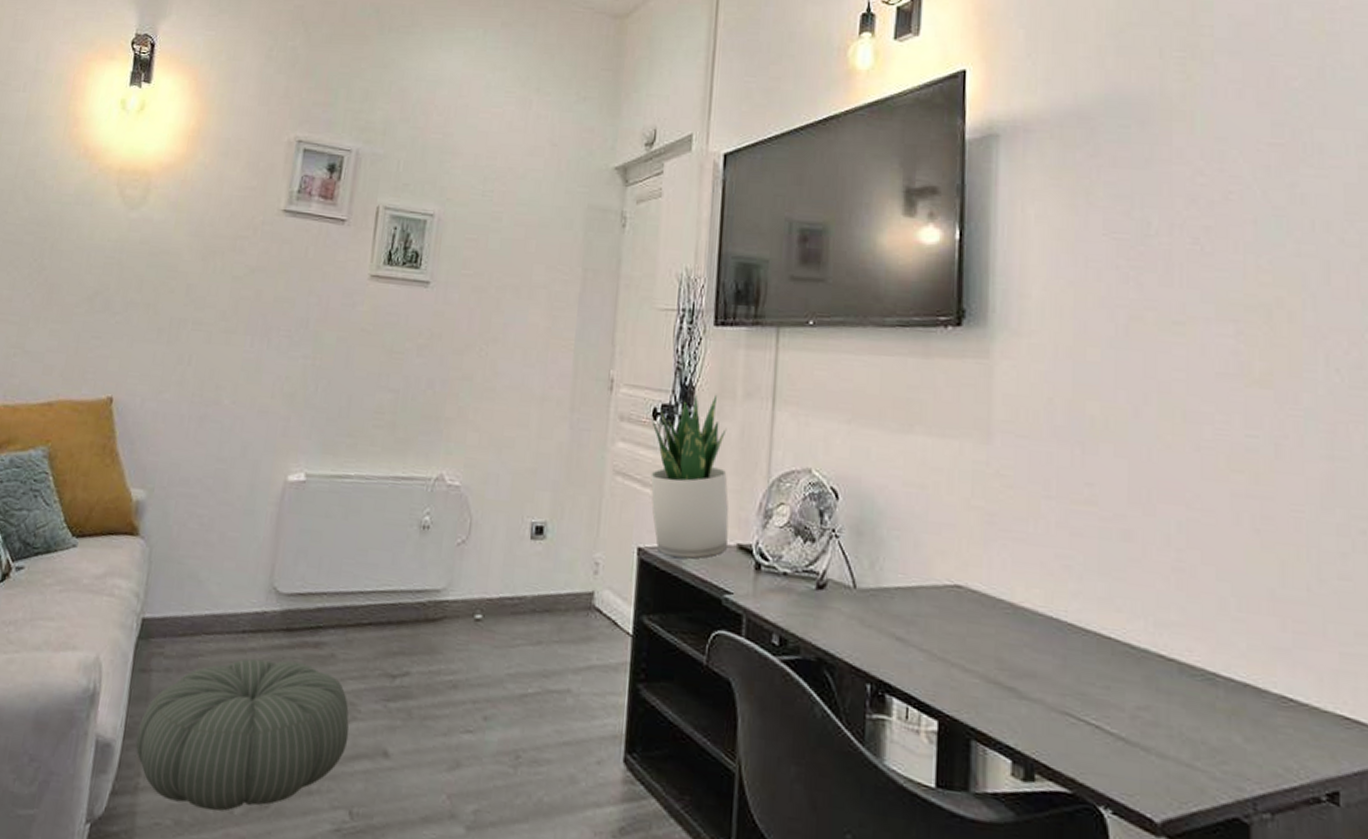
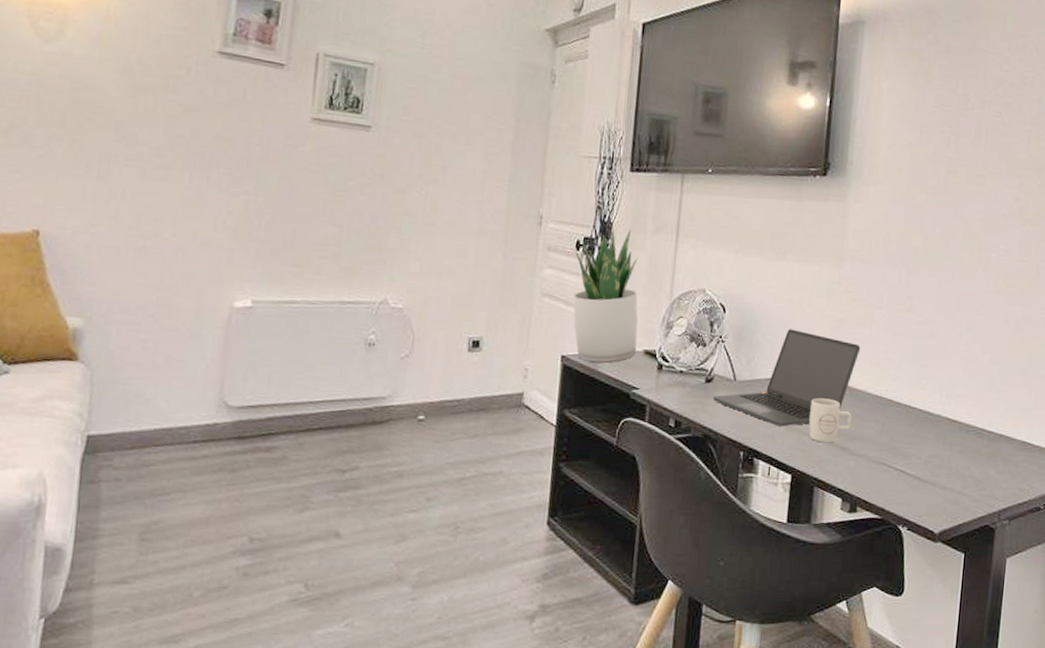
pouf: present [135,659,349,811] -> none [88,464,303,596]
laptop: none [827,522,1024,654] -> present [713,328,861,427]
mug: none [957,616,1020,680] -> present [808,398,852,443]

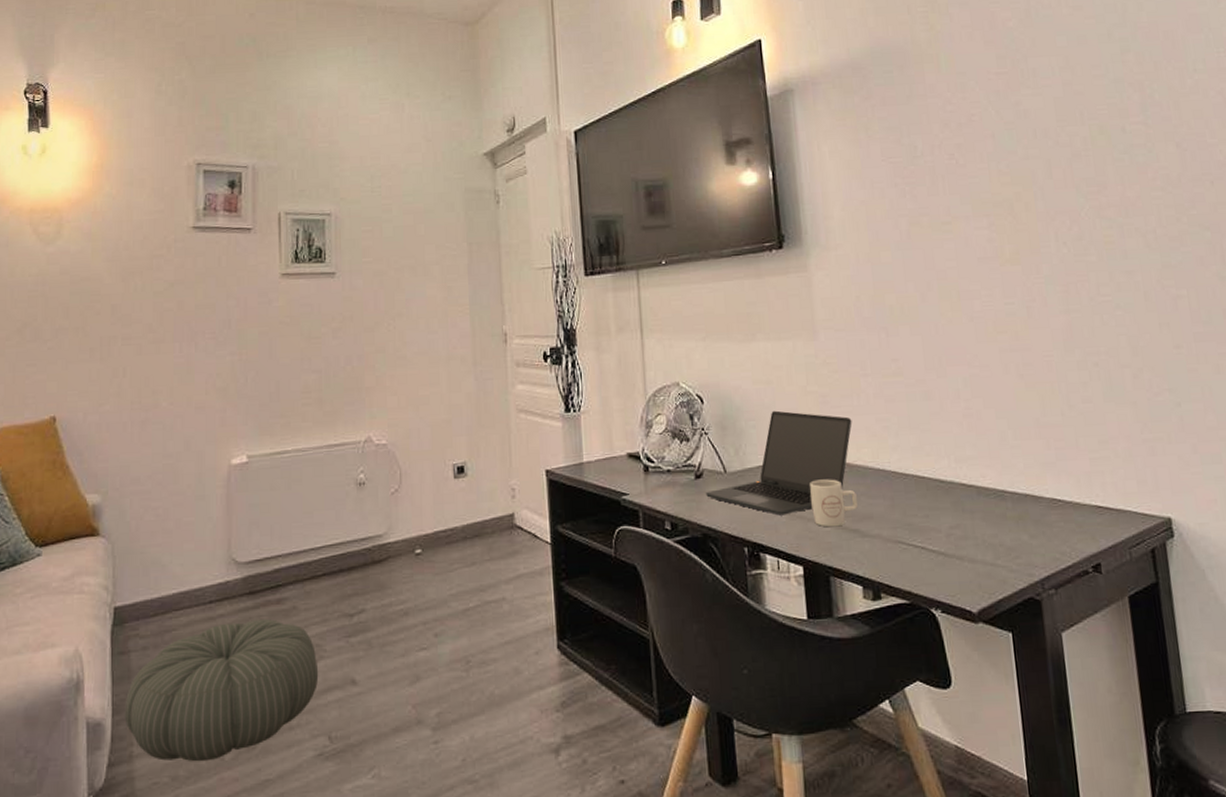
pouf: none [88,464,303,596] -> present [124,619,319,762]
planter: present [573,229,638,363] -> none [541,333,620,473]

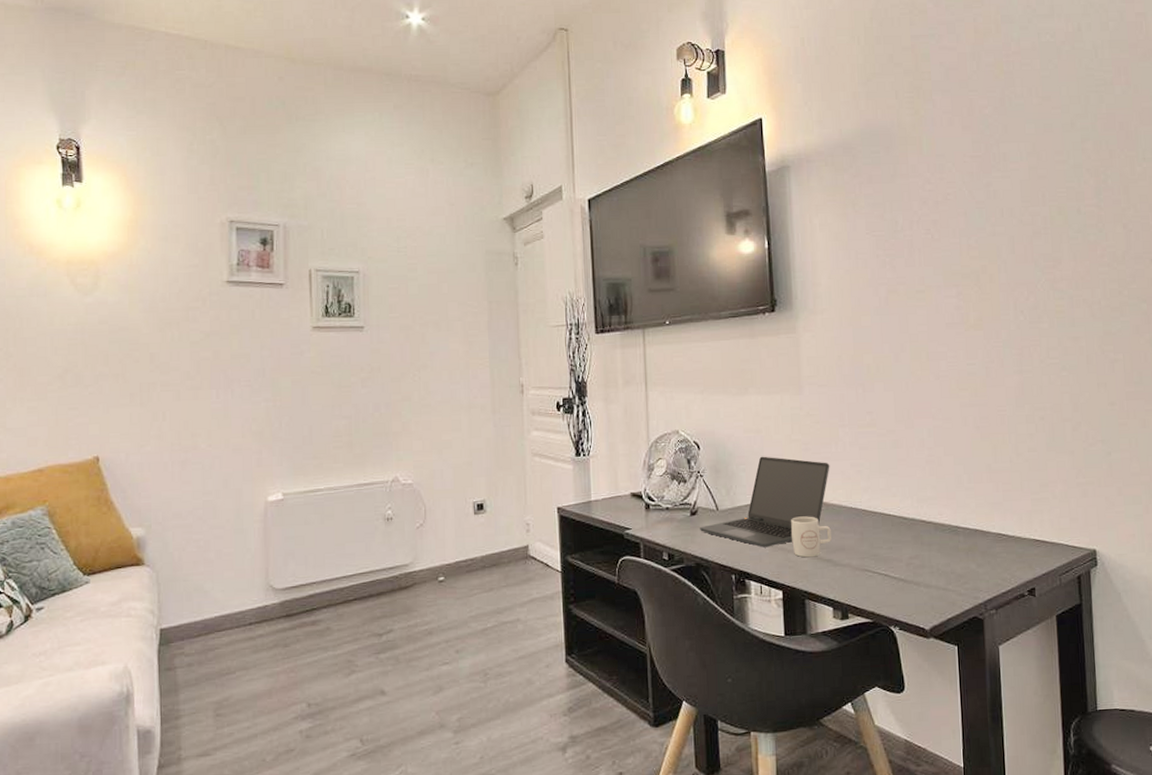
pouf: present [124,619,319,762] -> none [172,639,351,763]

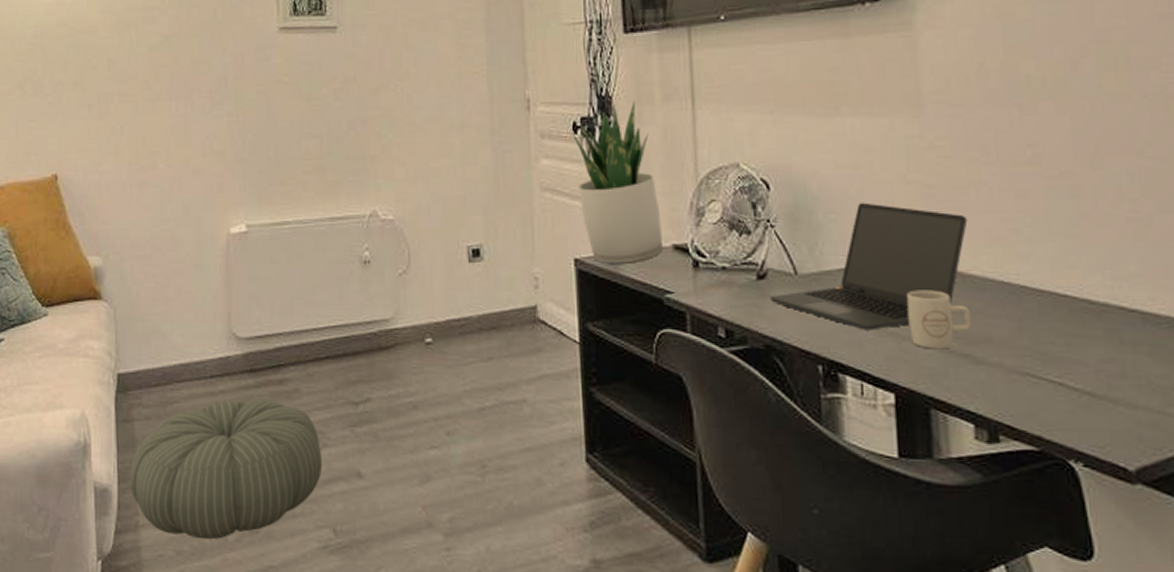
pouf: none [172,639,351,763] -> present [130,399,323,540]
planter: none [554,385,624,510] -> present [569,101,664,264]

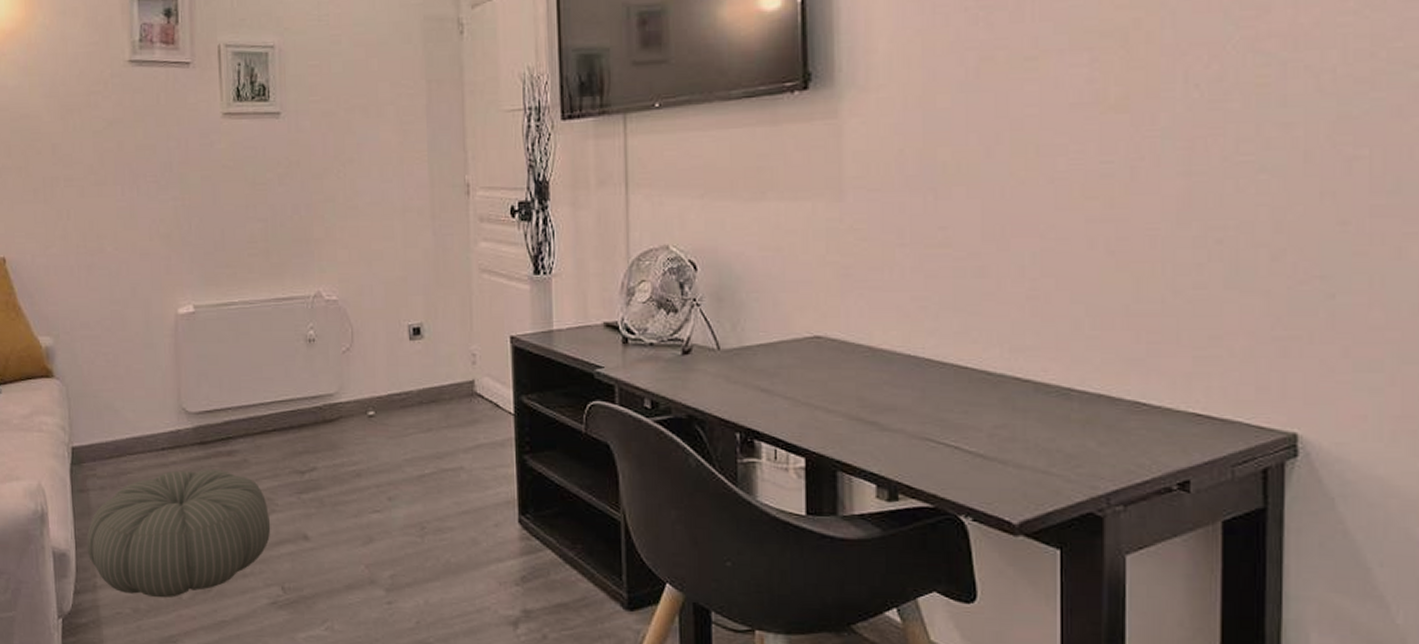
planter: present [569,101,664,264] -> none [507,186,596,340]
laptop: present [771,202,968,331] -> none [694,282,880,401]
mug: present [906,290,973,350] -> none [819,363,880,418]

